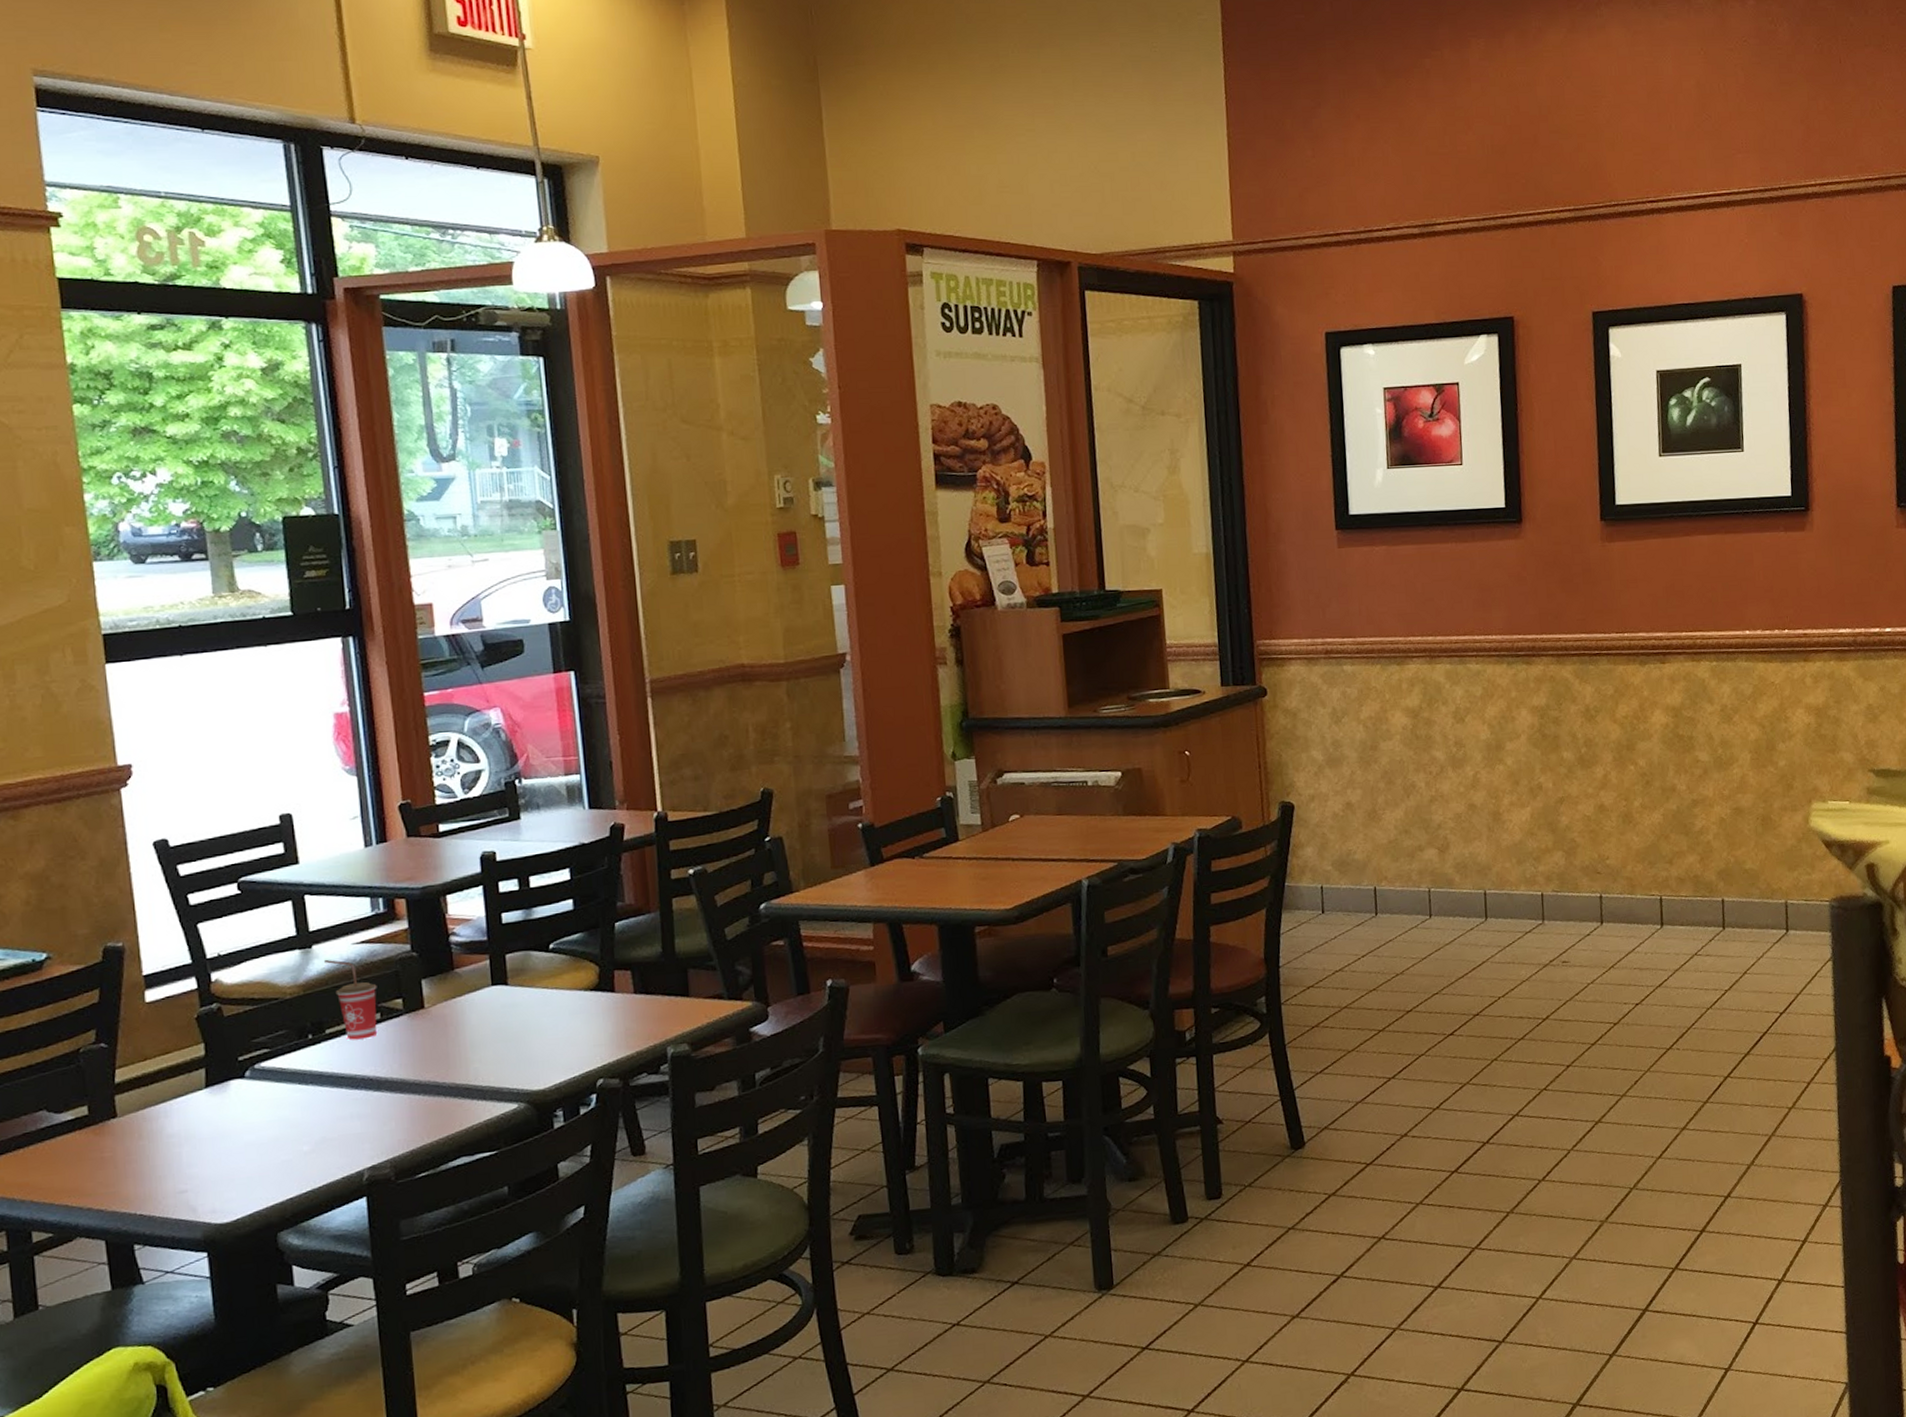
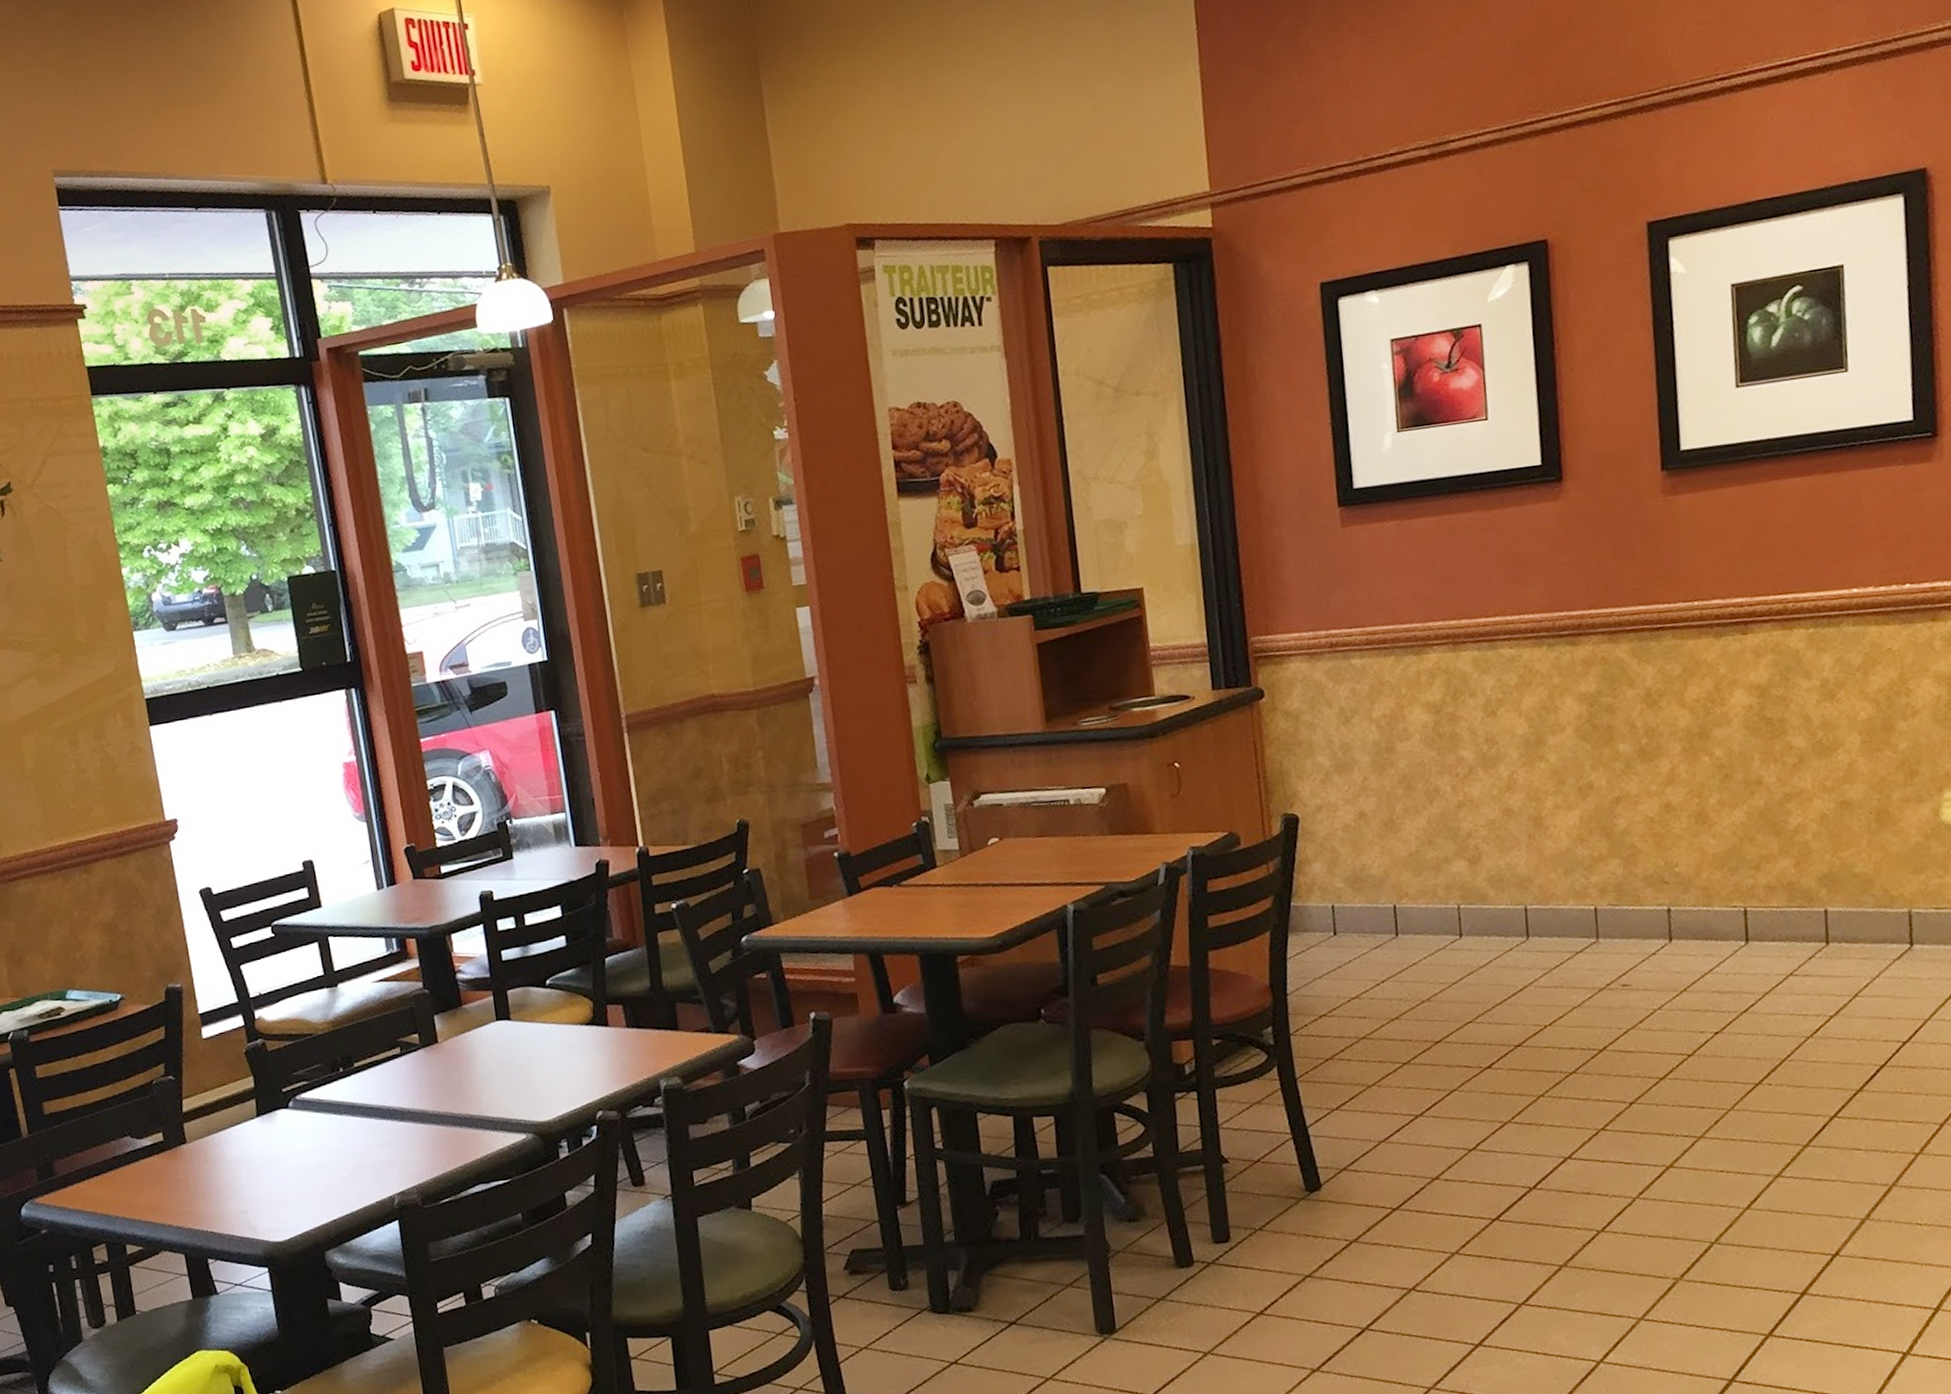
beverage cup: present [324,959,378,1040] -> none [349,997,399,1073]

